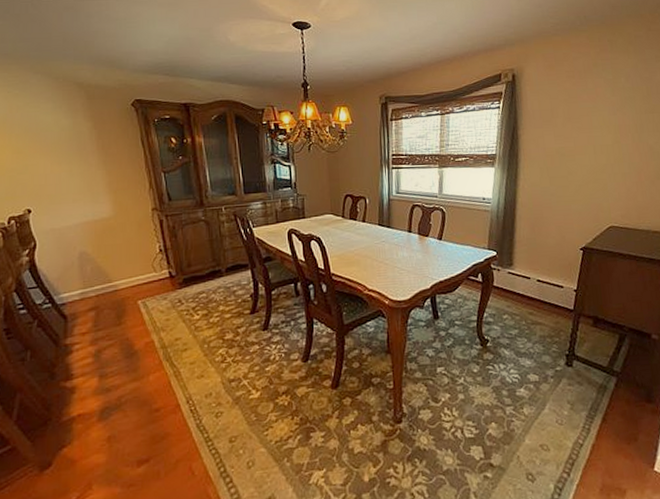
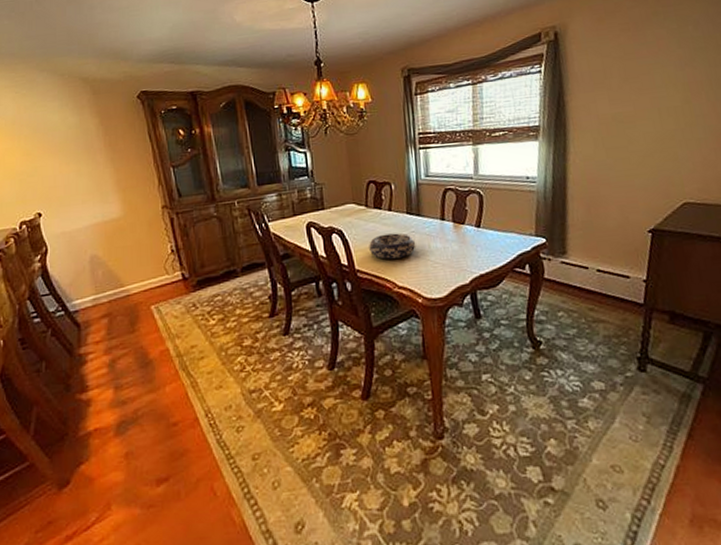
decorative bowl: none [344,242,386,265] -> present [369,233,416,259]

